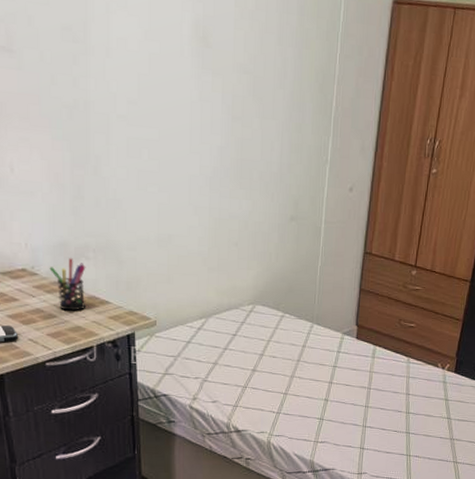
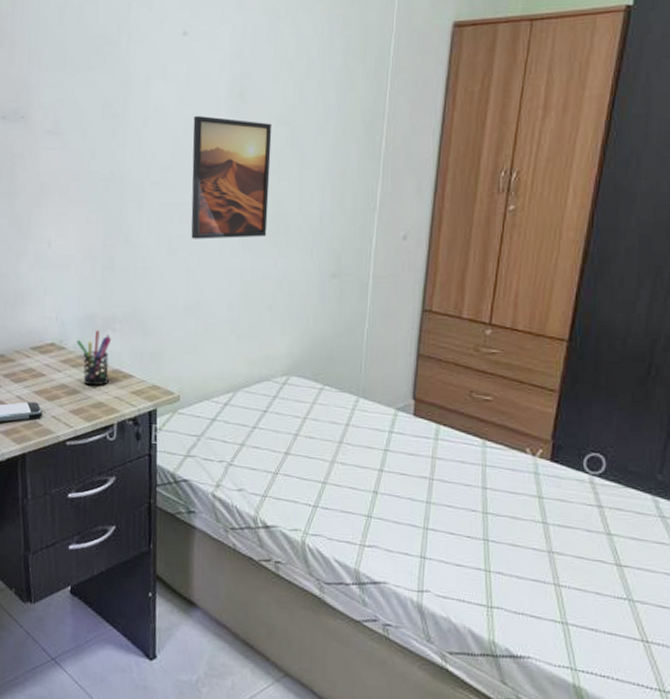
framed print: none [158,52,235,179] -> present [191,115,273,239]

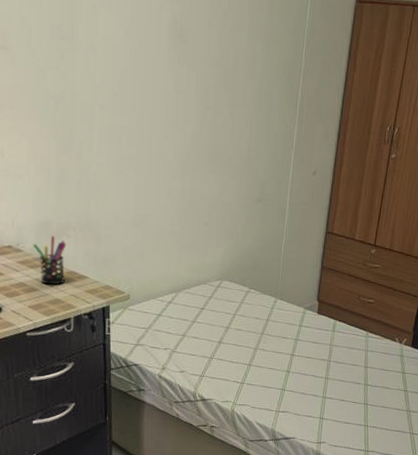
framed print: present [191,115,273,239] -> none [137,48,209,164]

